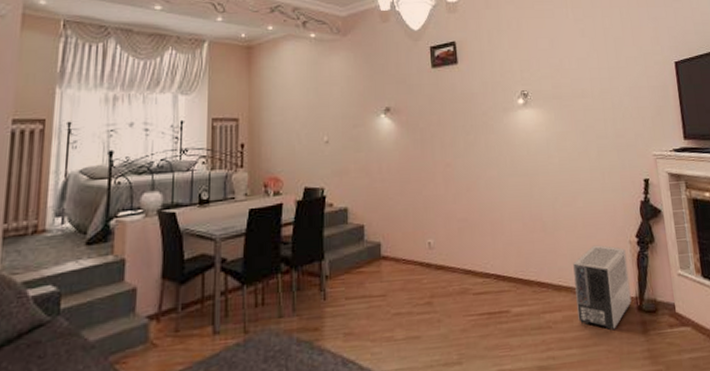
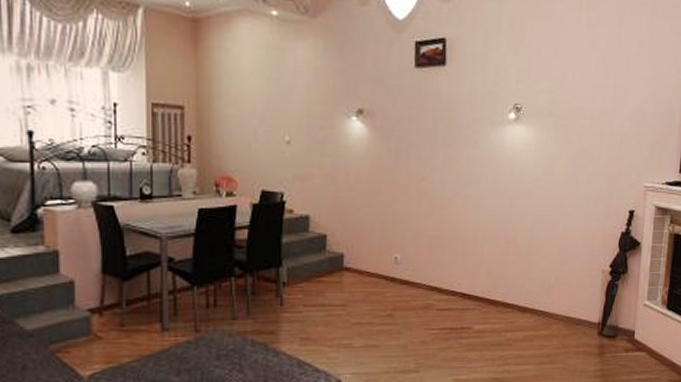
air purifier: present [573,245,632,331] -> none [539,272,597,351]

